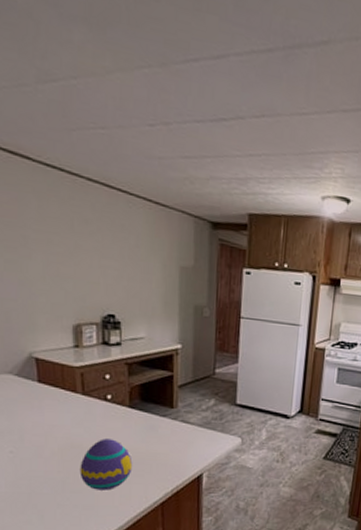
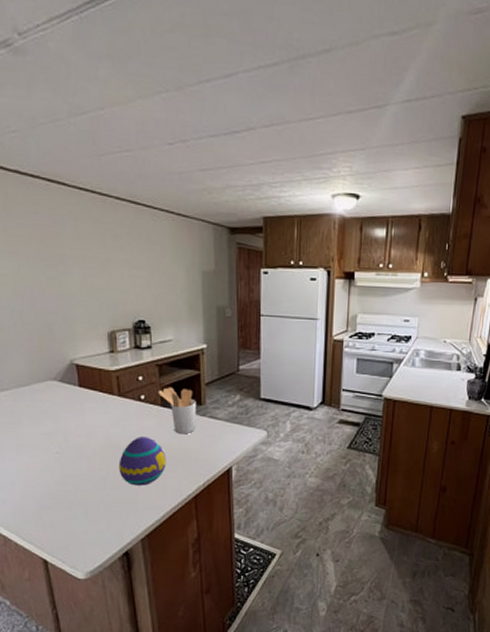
utensil holder: none [126,387,167,438] -> present [158,387,196,435]

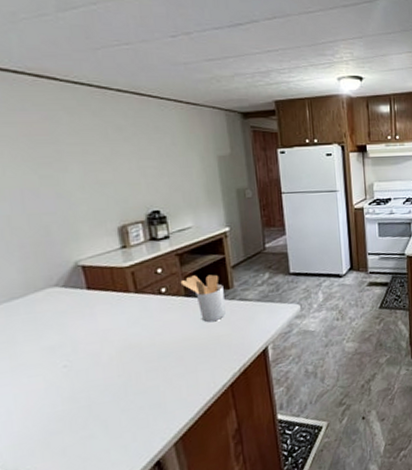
decorative egg: present [118,437,167,486] -> none [141,331,197,387]

